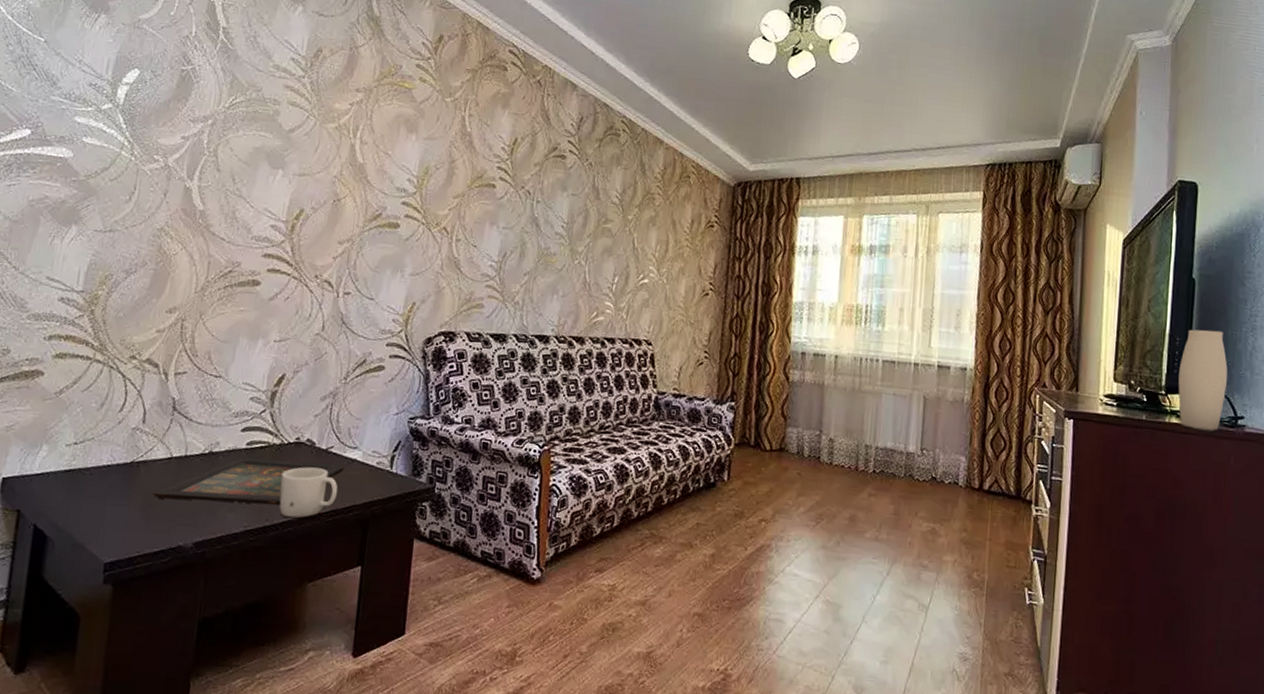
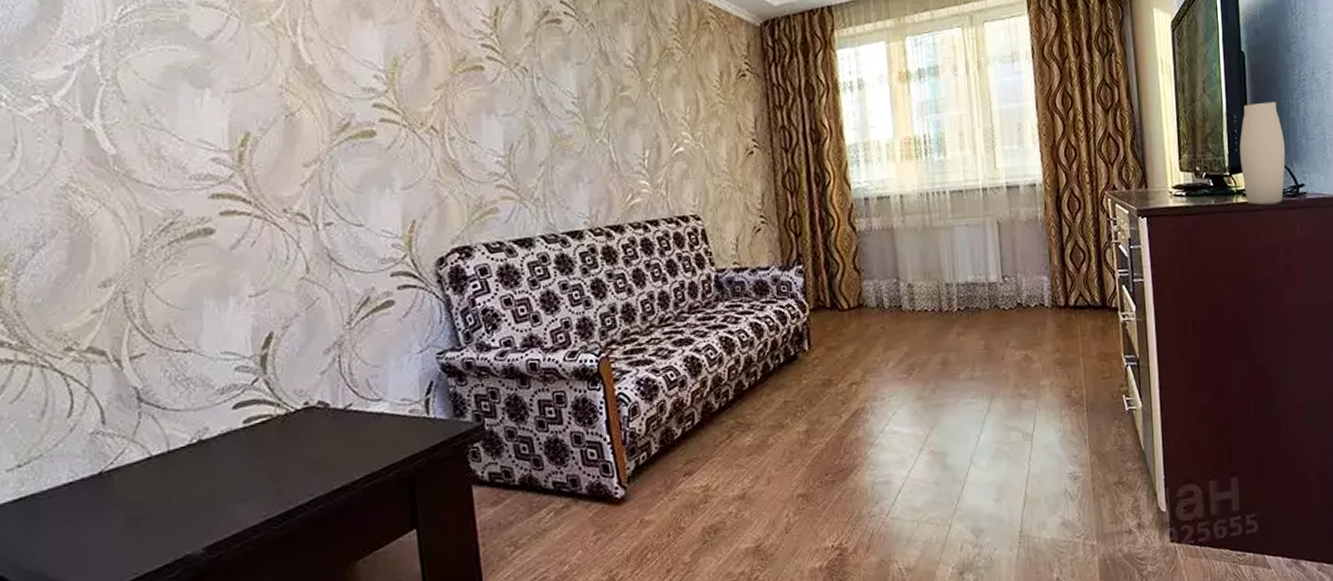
icon panel: present [153,457,345,506] -> none [138,421,372,508]
mug: present [279,467,338,519] -> none [295,430,370,495]

